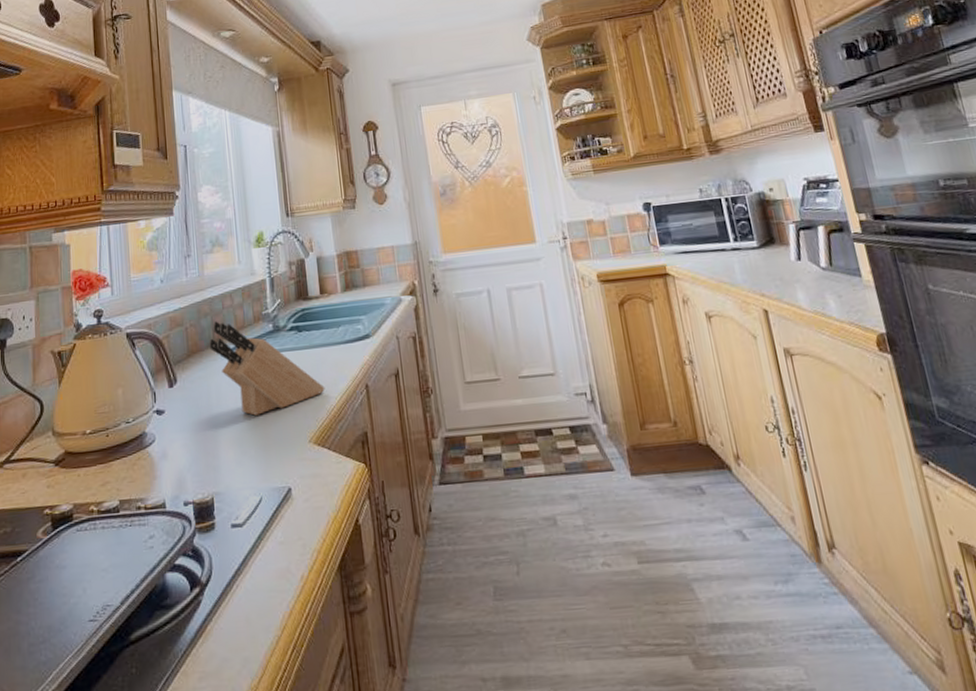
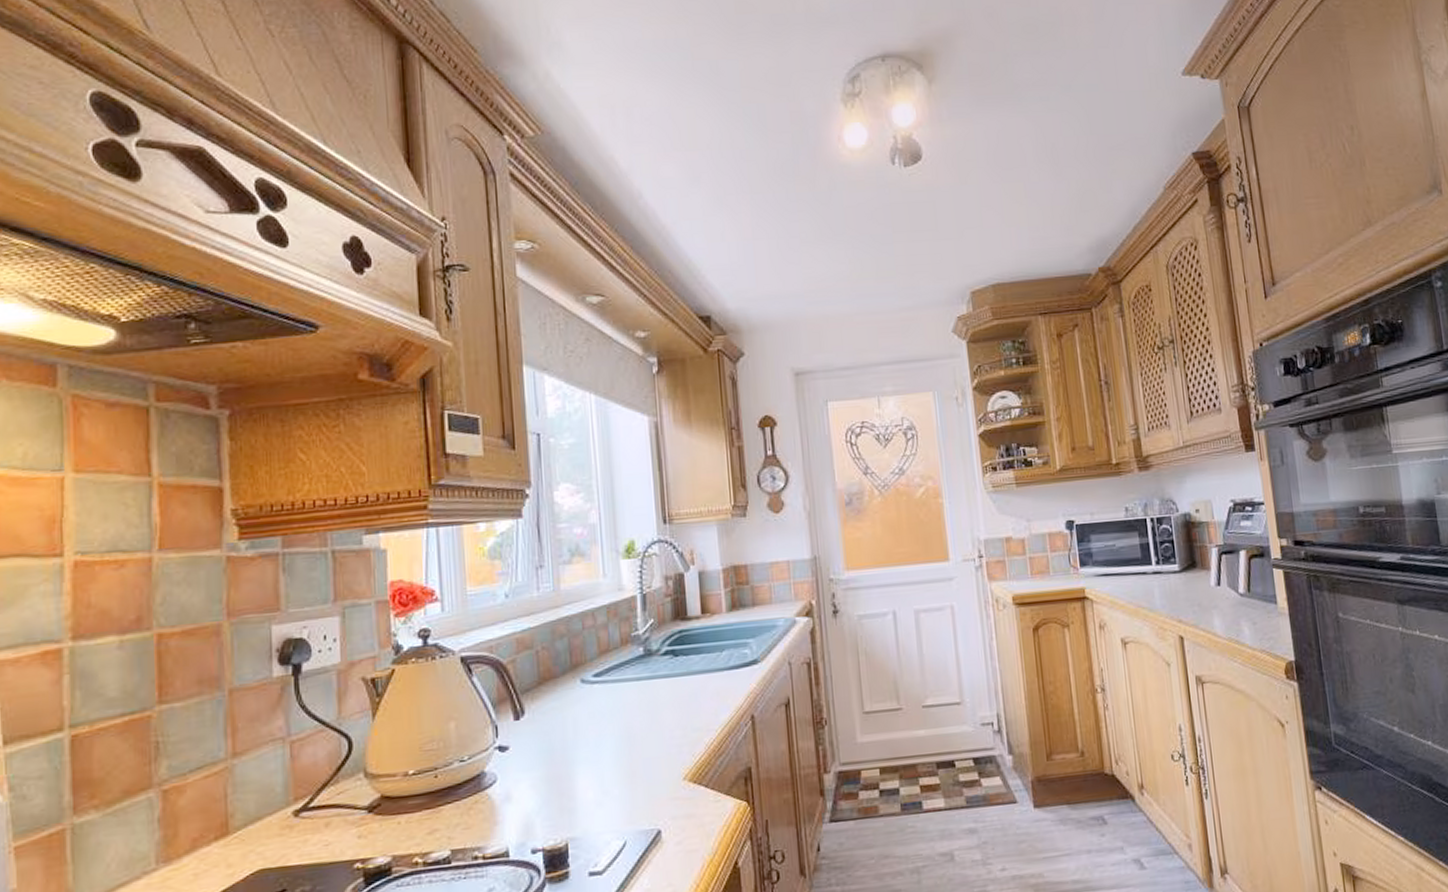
knife block: present [209,321,325,416] -> none [565,643,704,751]

